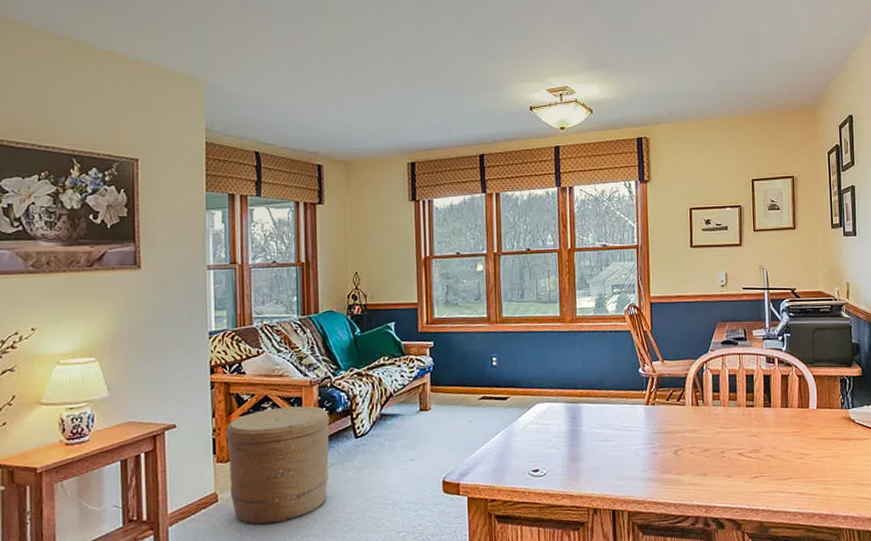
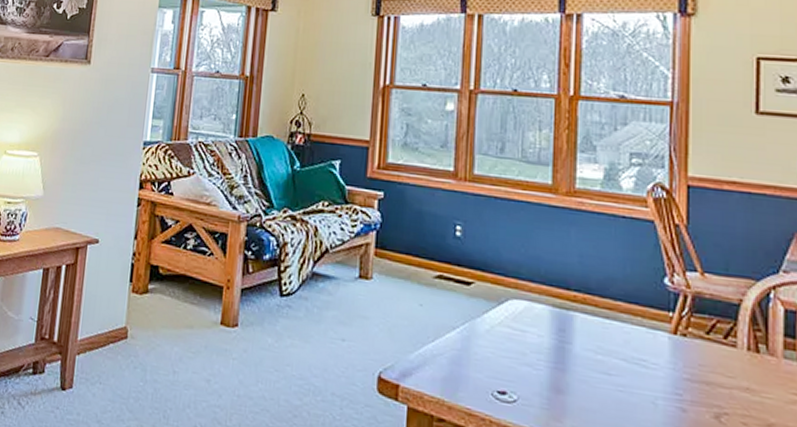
basket: present [226,405,330,526] -> none [140,240,254,381]

